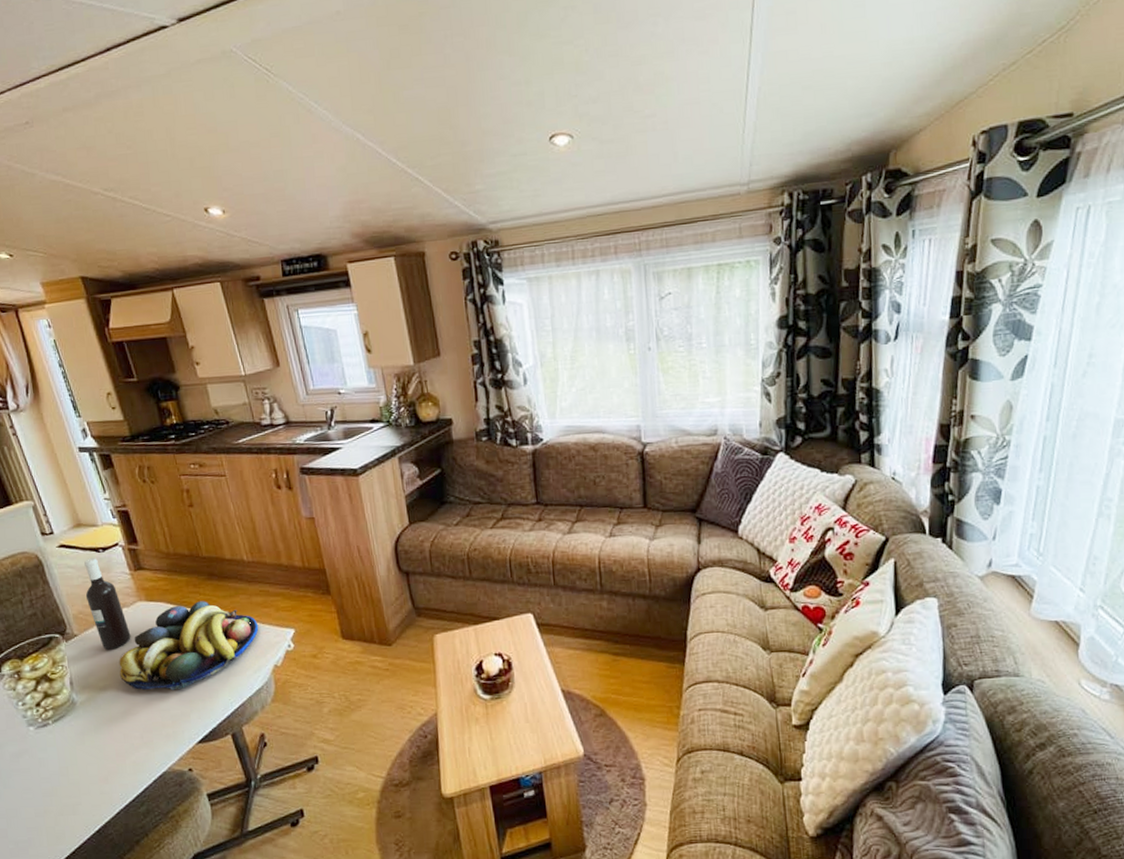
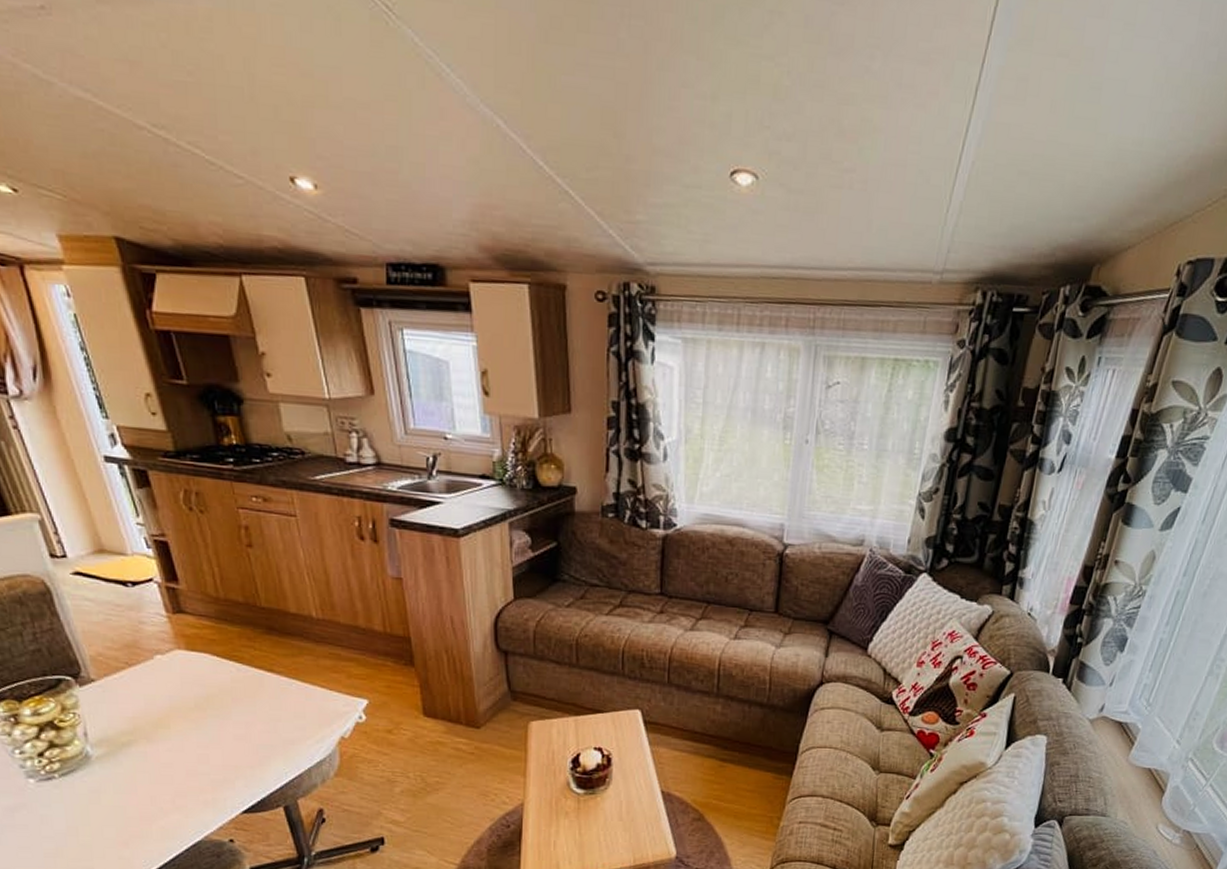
wine bottle: present [84,558,131,650] -> none [107,592,165,701]
fruit bowl: present [119,601,259,691] -> none [148,657,325,754]

